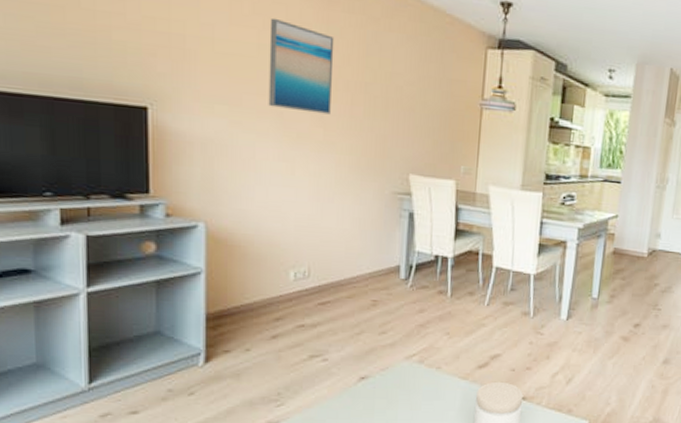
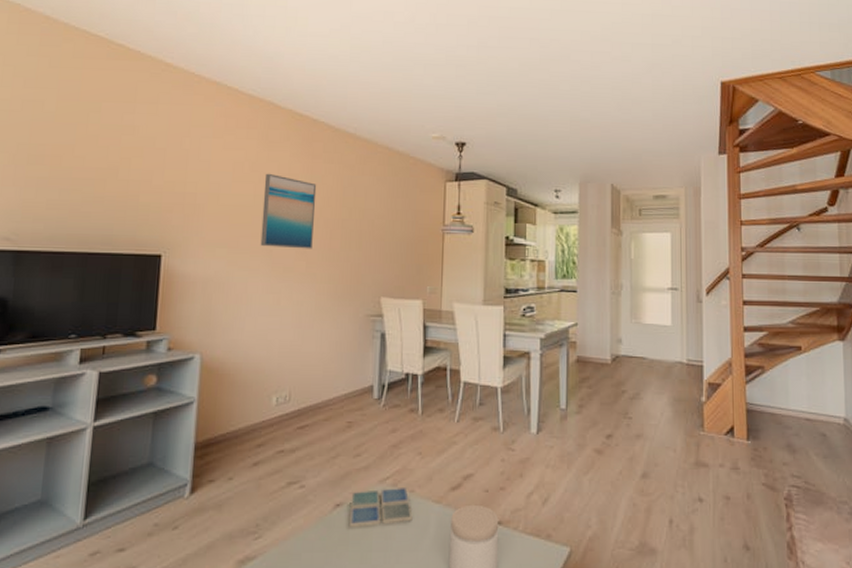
drink coaster: none [374,364,439,398] -> present [349,488,413,527]

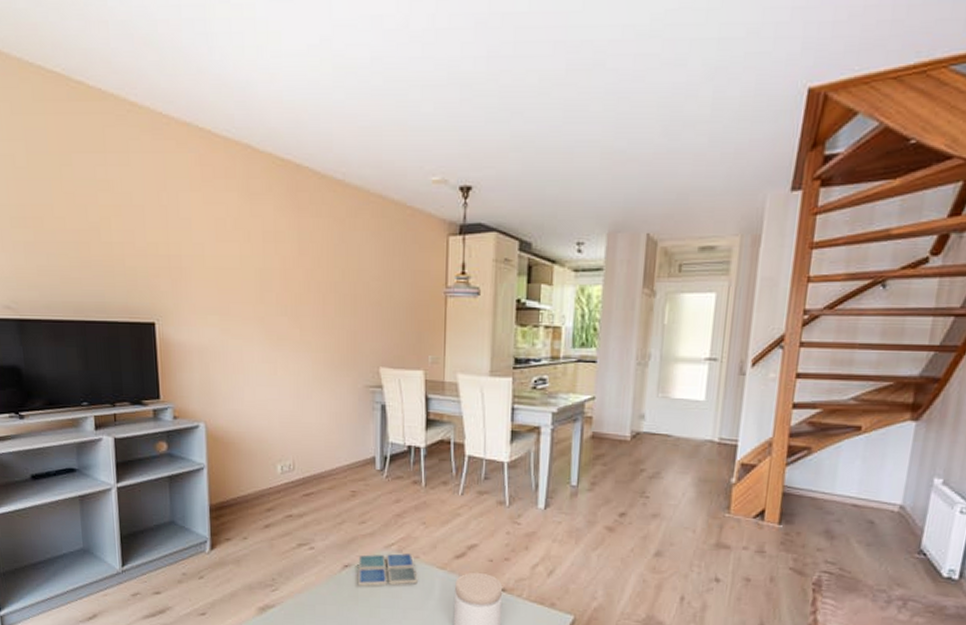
wall art: present [260,173,317,249] -> none [249,230,306,316]

